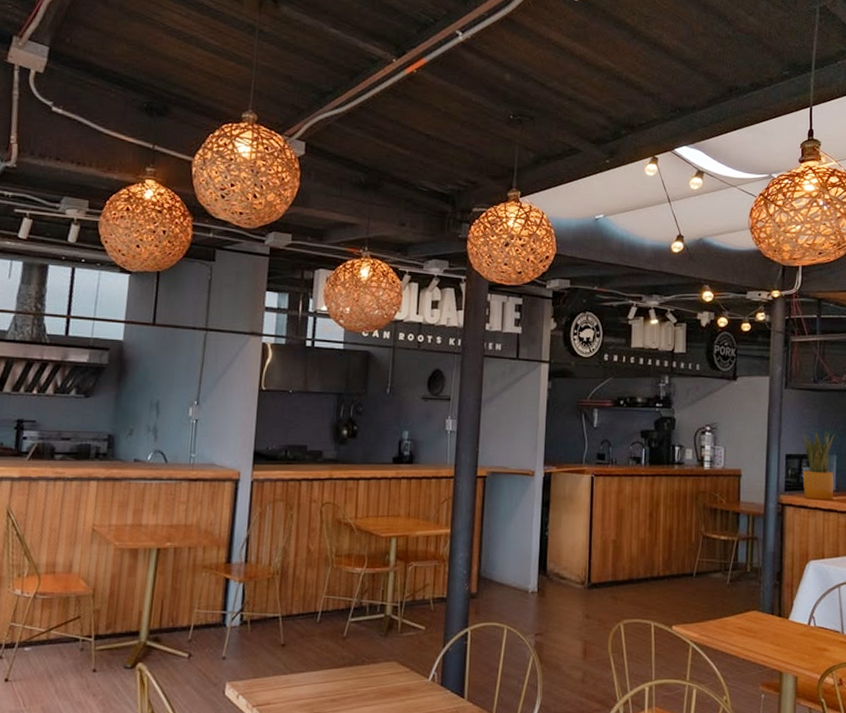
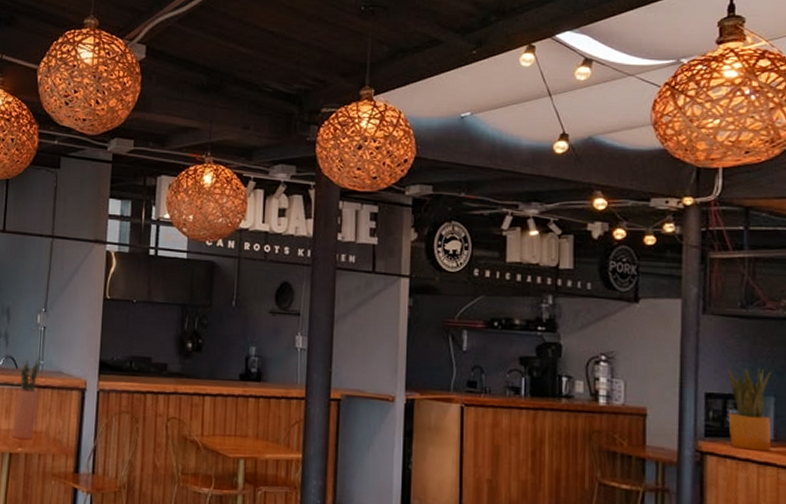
vase: none [160,450,191,534] -> present [12,357,40,440]

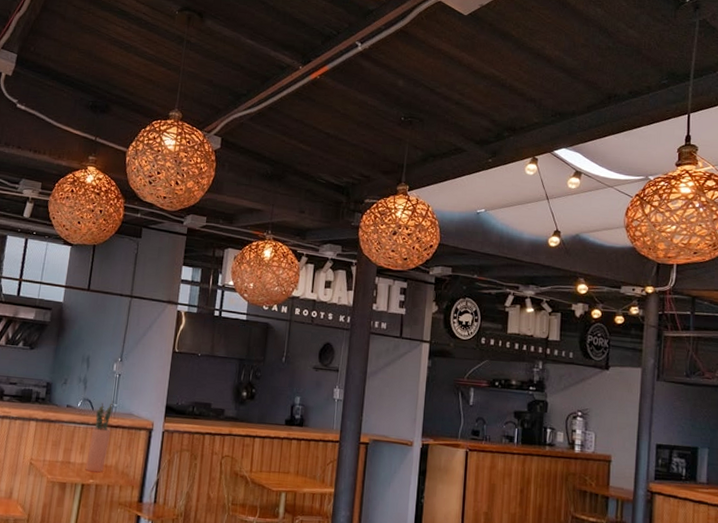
planter: present [728,367,772,452] -> none [673,424,707,493]

